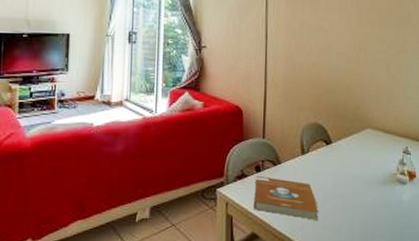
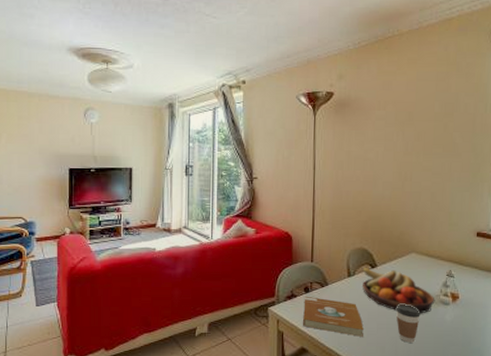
fruit bowl: none [316,143,392,194] -> present [362,267,435,314]
coffee cup: none [351,184,377,226] -> present [395,304,420,343]

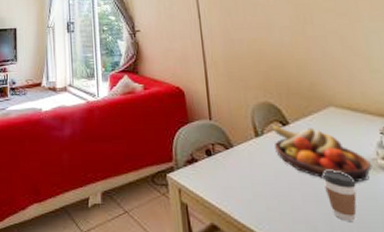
book: present [302,296,364,338] -> none [206,160,287,213]

